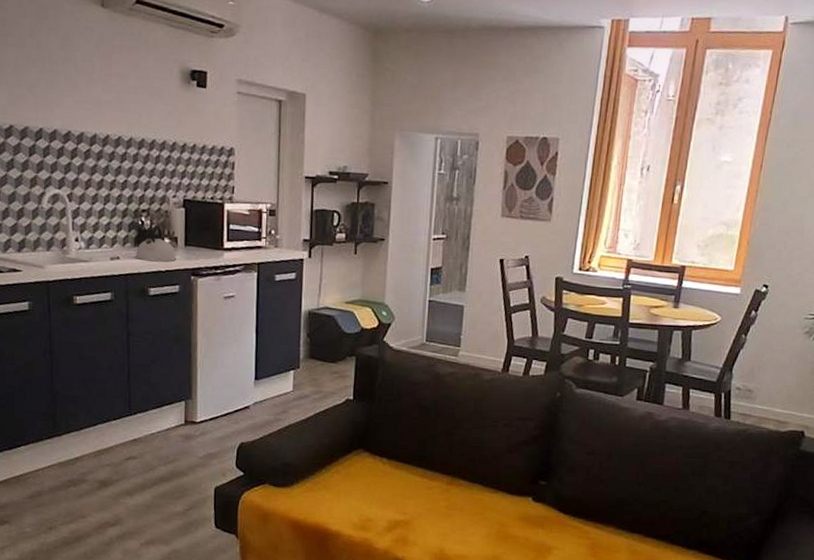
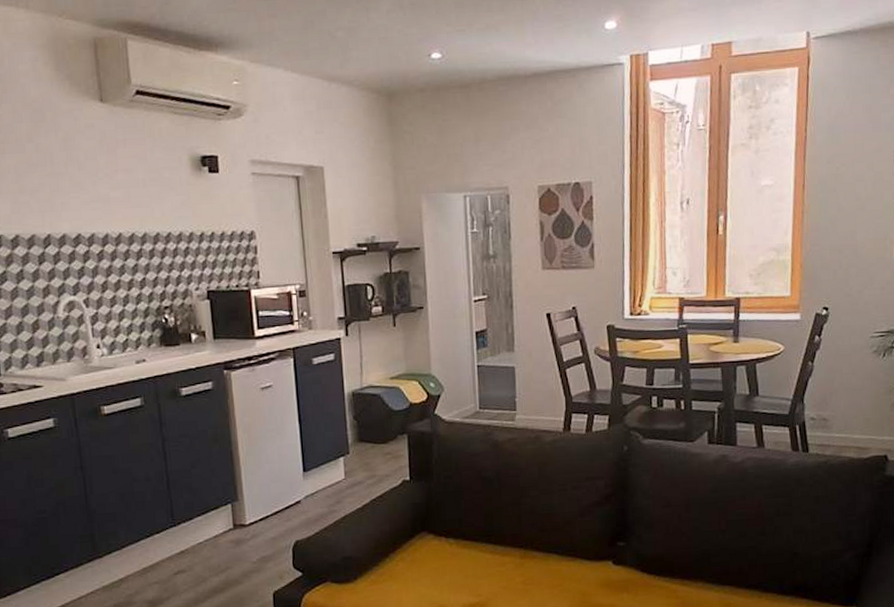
kettle: present [135,225,176,263] -> none [161,320,206,361]

